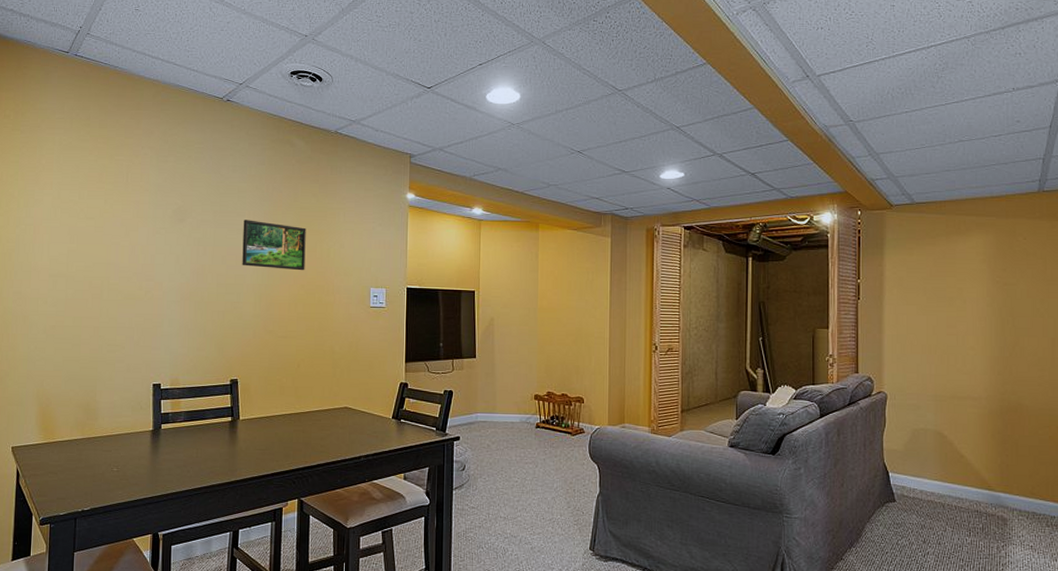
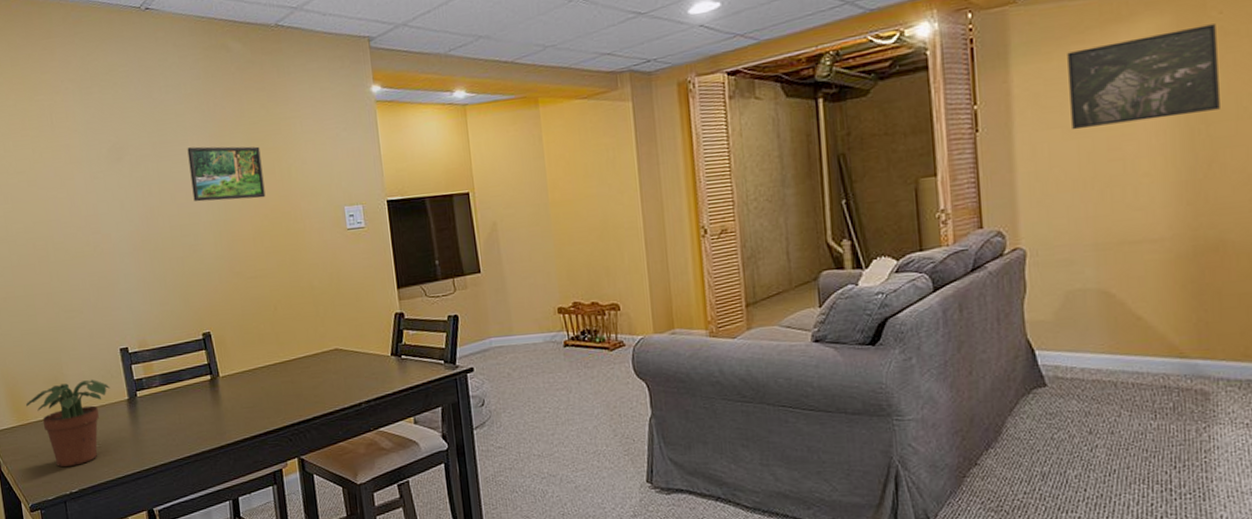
potted plant: none [54,408,138,487] -> present [25,379,110,468]
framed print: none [923,246,1022,309] -> present [1067,24,1220,130]

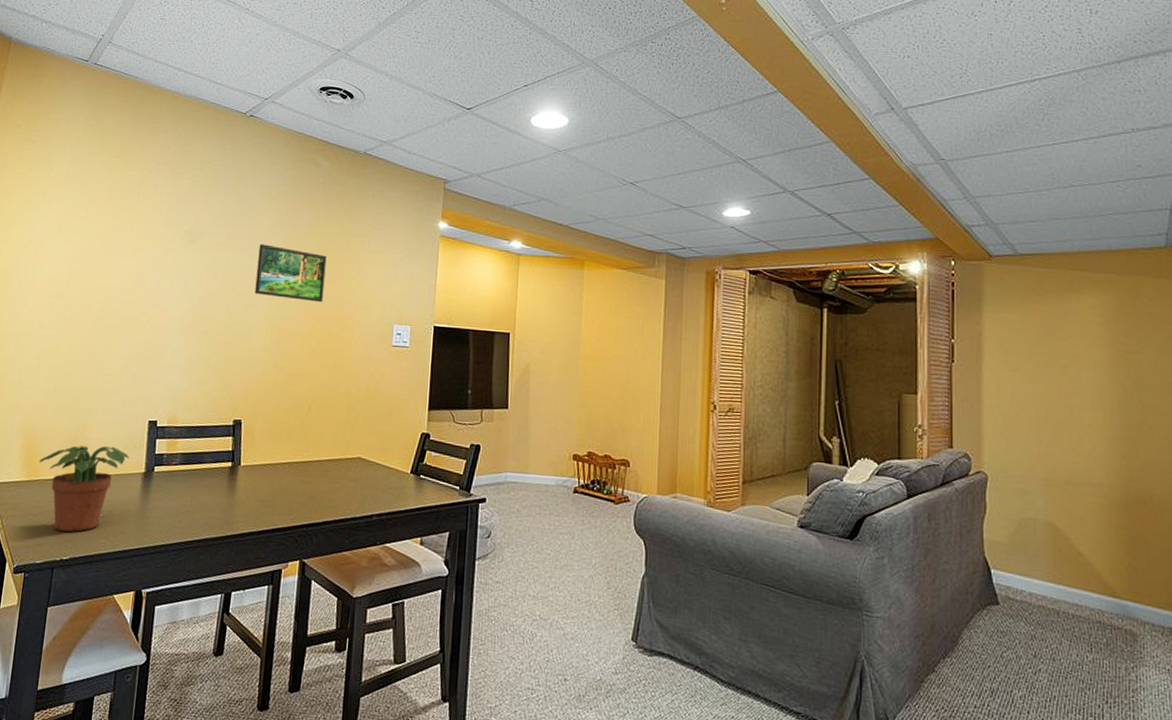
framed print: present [1067,24,1220,130] -> none [1029,308,1149,381]

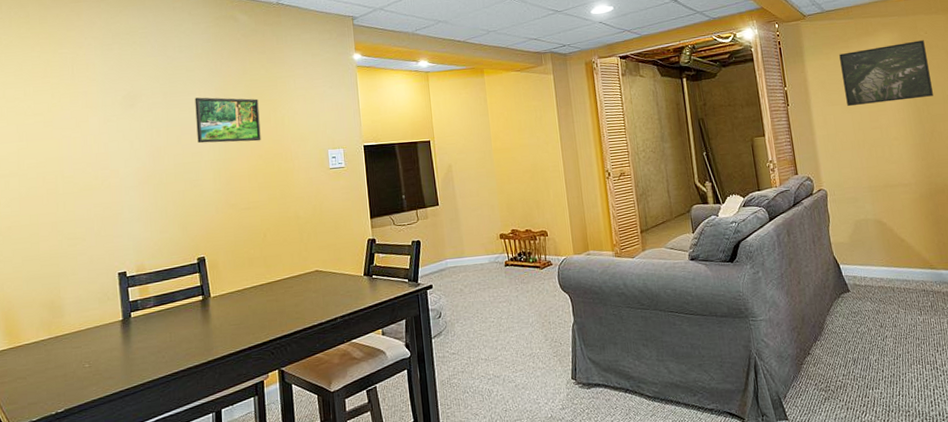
potted plant: present [38,446,130,532] -> none [19,301,106,388]
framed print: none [1029,308,1149,381] -> present [839,40,933,107]

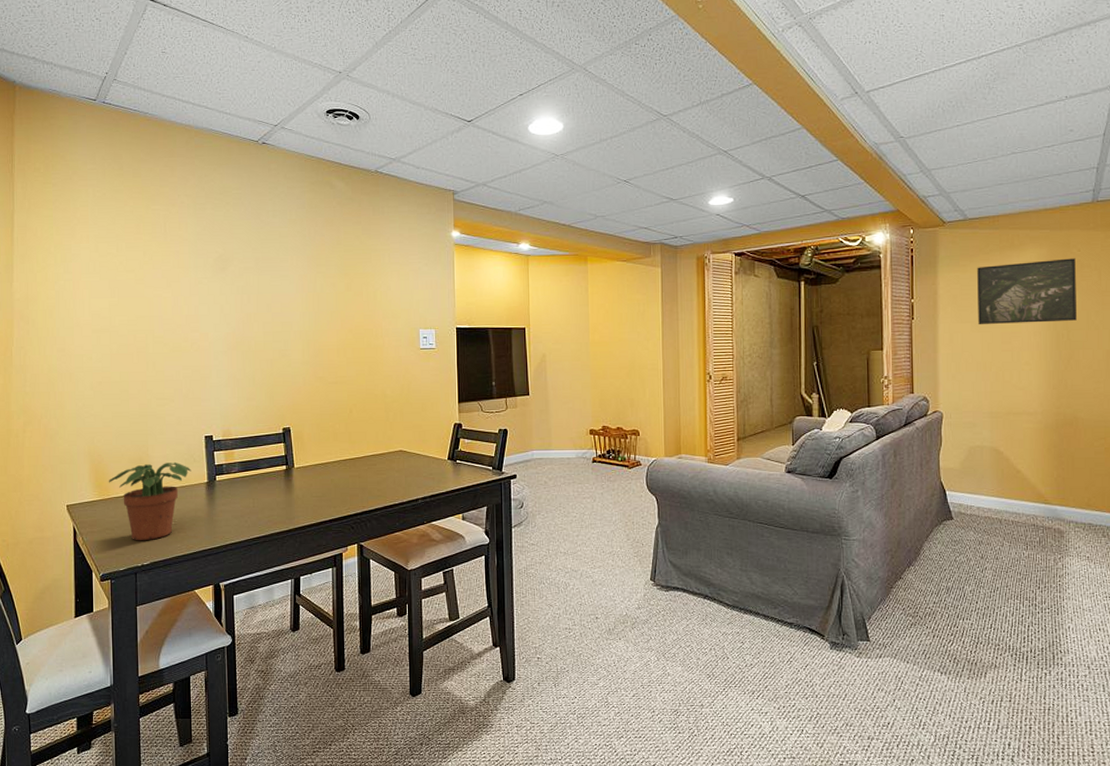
potted plant: none [19,301,106,388] -> present [108,461,192,541]
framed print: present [195,97,261,144] -> none [286,265,352,315]

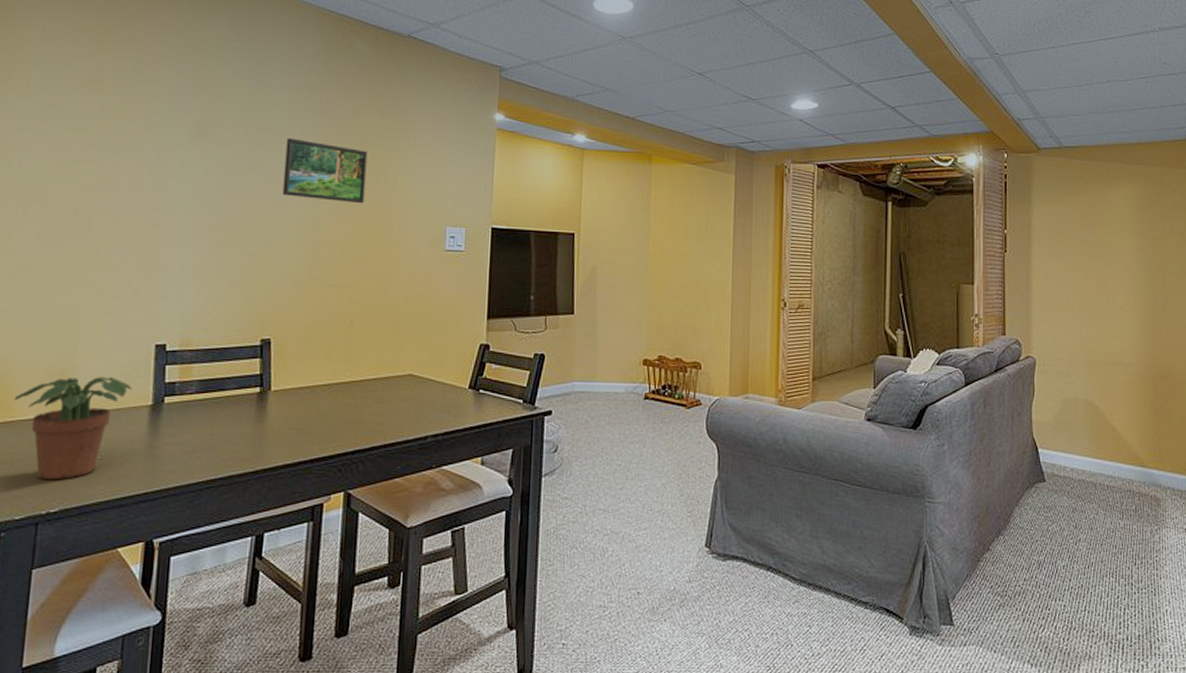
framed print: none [286,265,352,315] -> present [282,138,368,204]
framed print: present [977,258,1077,325] -> none [1072,197,1172,265]

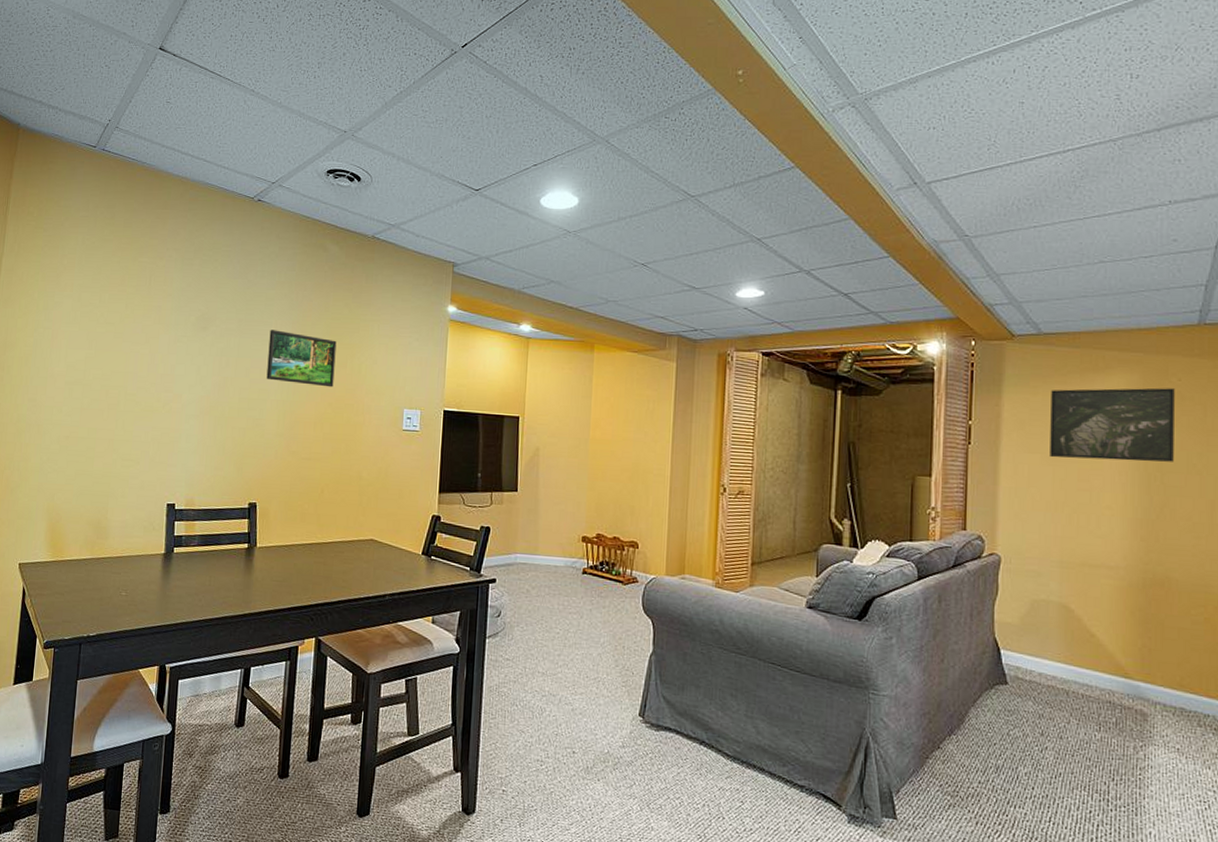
potted plant: present [13,376,132,480] -> none [63,528,150,610]
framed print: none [1072,197,1172,265] -> present [1050,388,1175,462]

